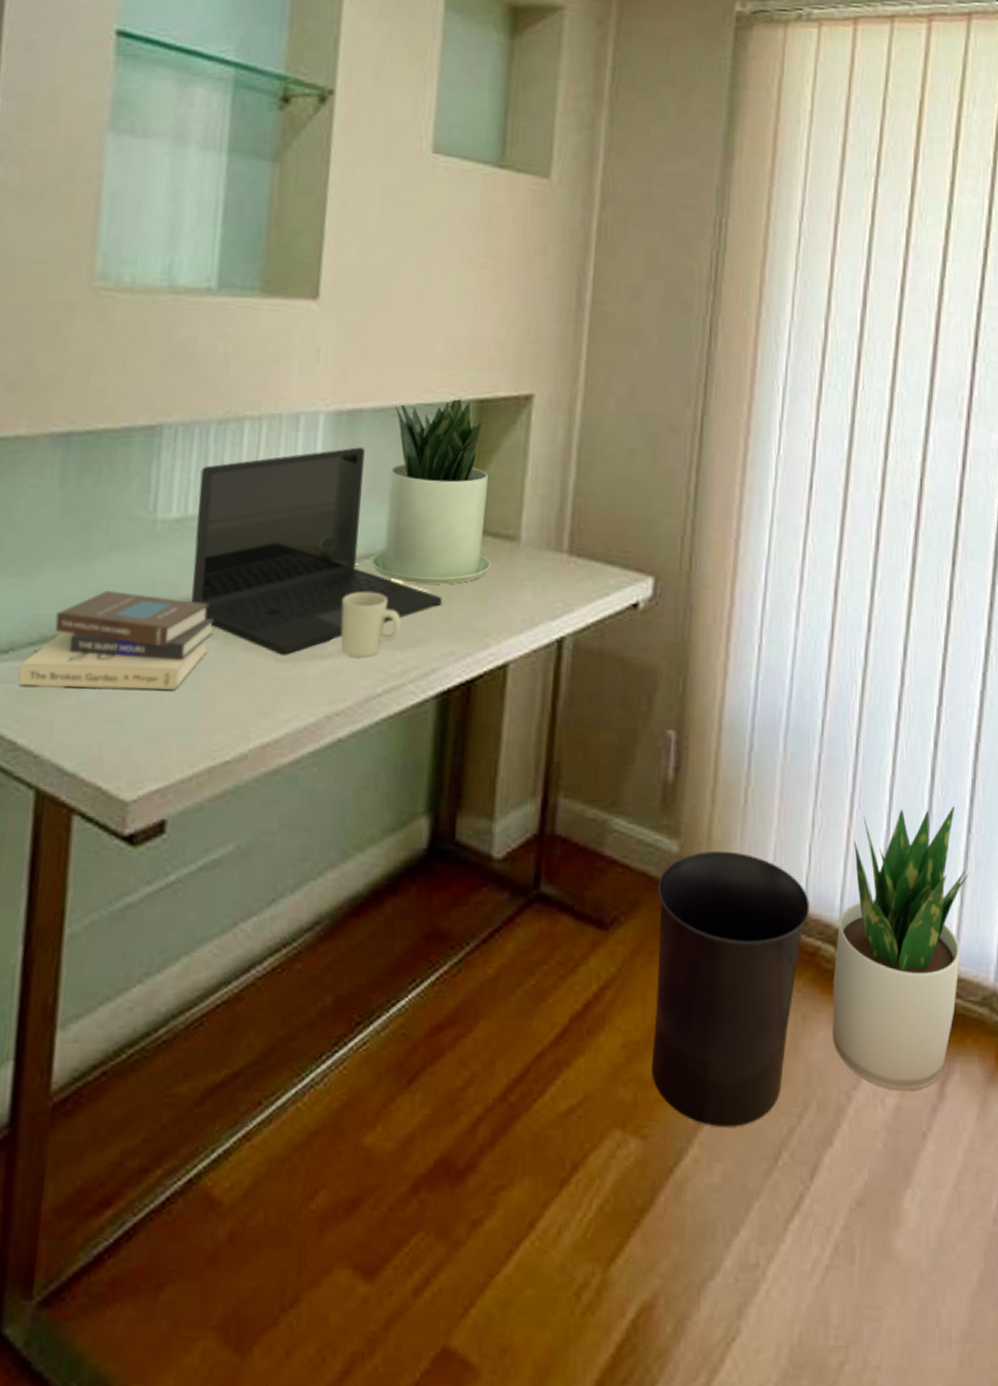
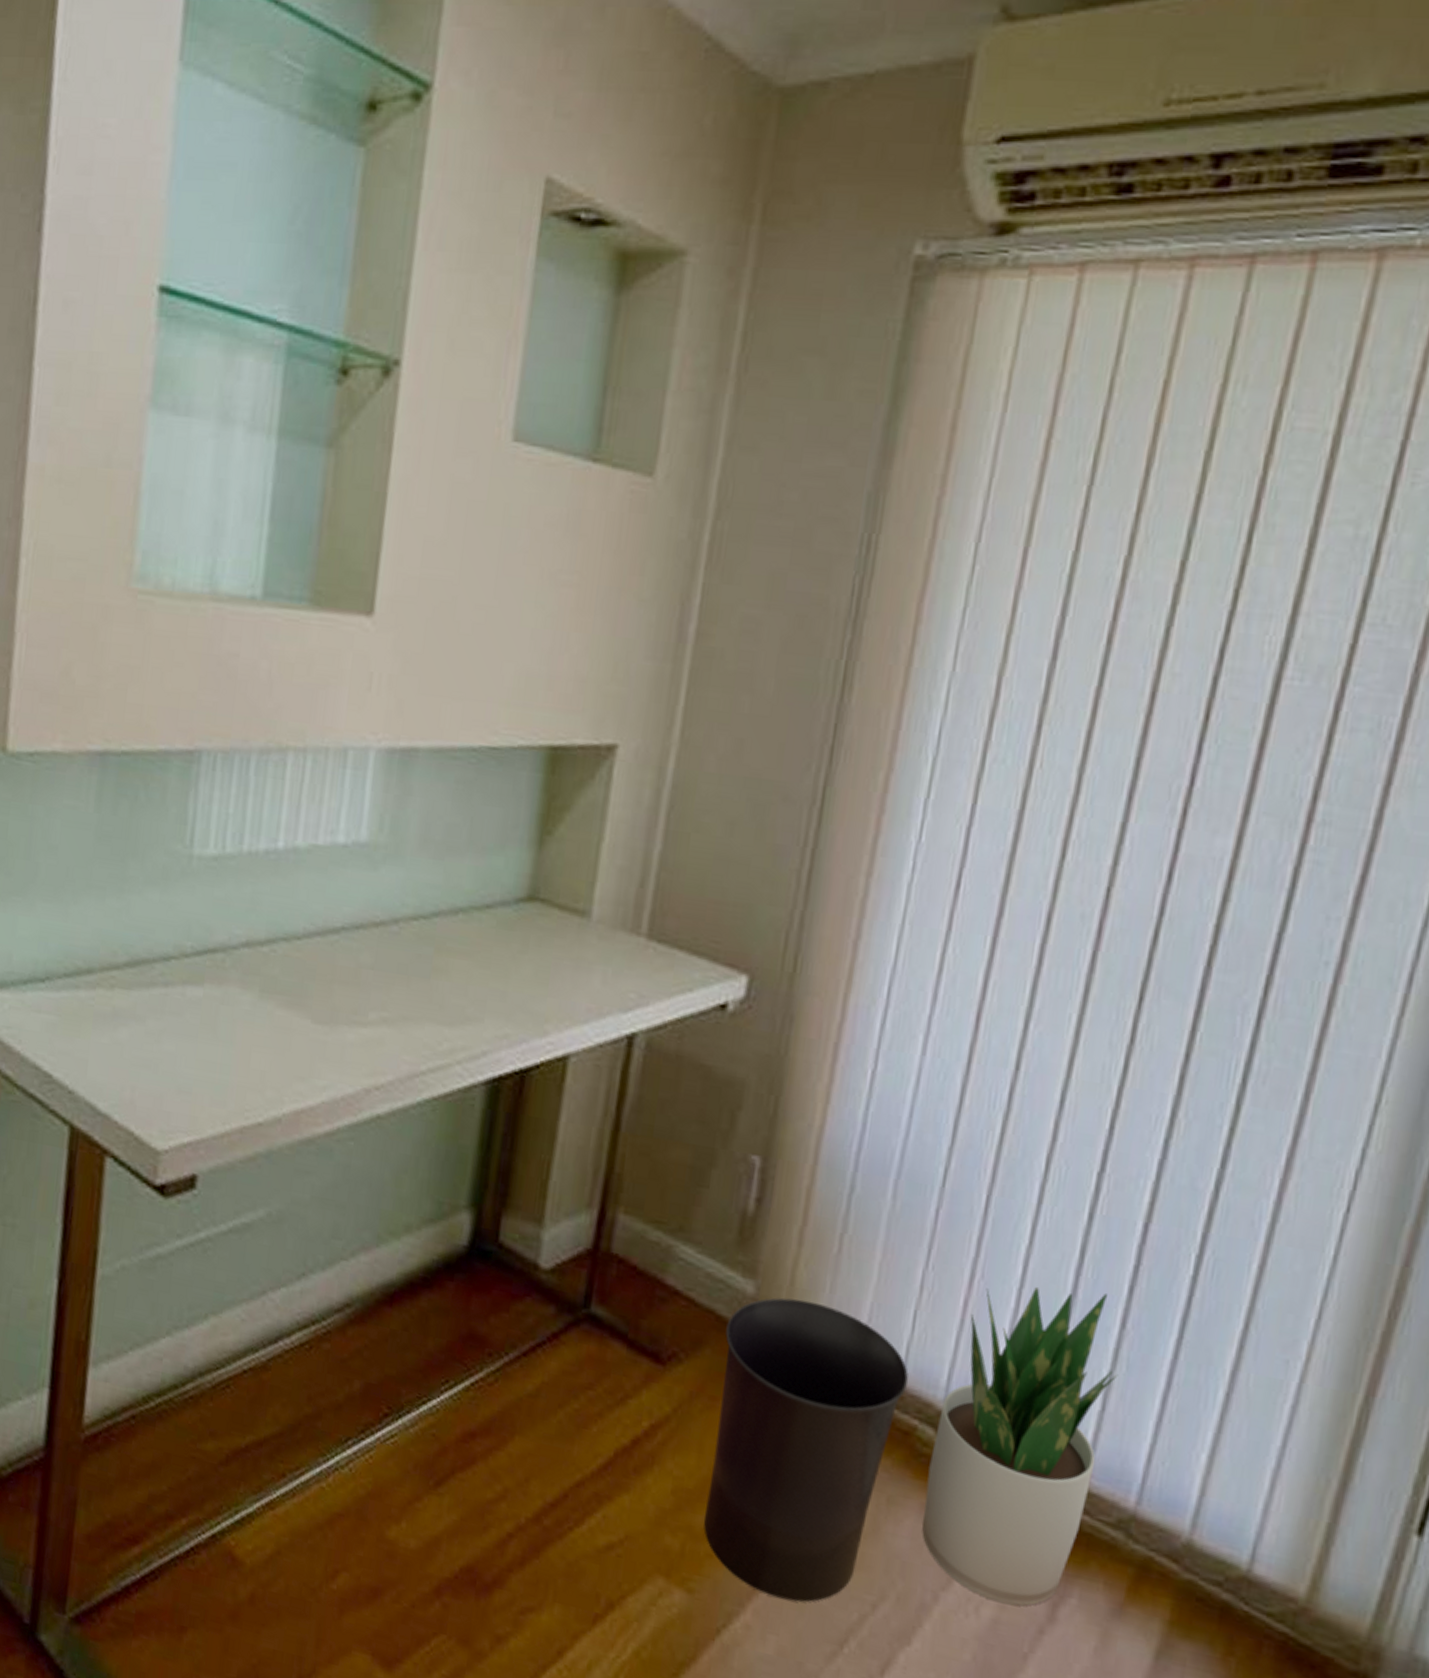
books: present [18,590,215,690] -> none [54,927,251,1041]
laptop: present [191,446,442,654] -> none [227,791,498,1017]
mug: present [340,591,401,657] -> none [383,956,451,1030]
planter: present [370,397,491,585] -> none [419,741,559,959]

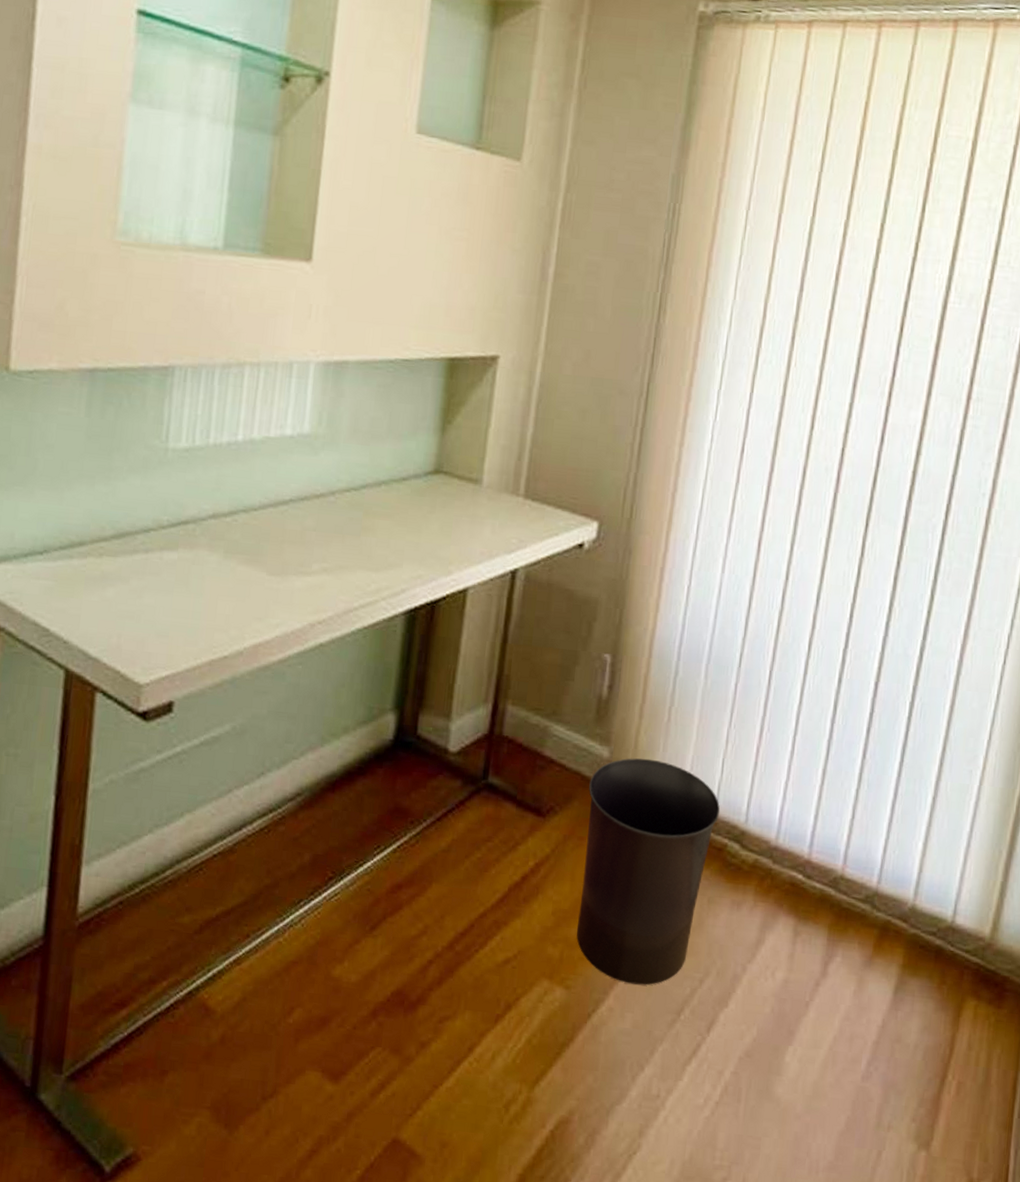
planter: present [921,1287,1119,1607] -> none [732,734,862,968]

